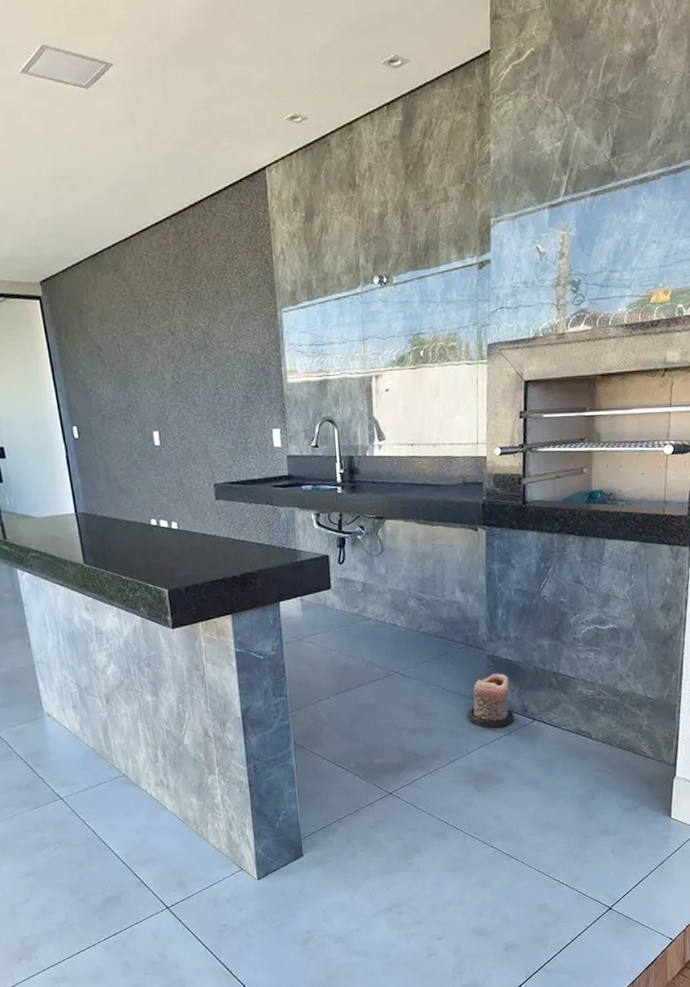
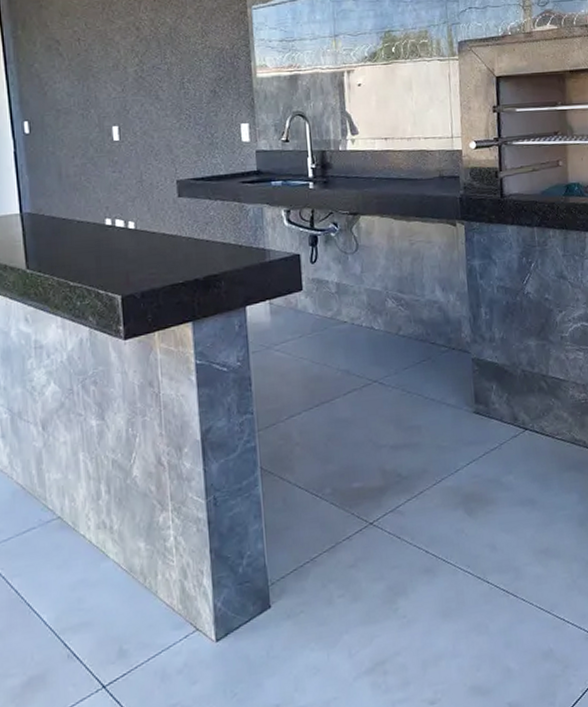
candle: present [468,673,514,728] -> none [454,378,504,441]

